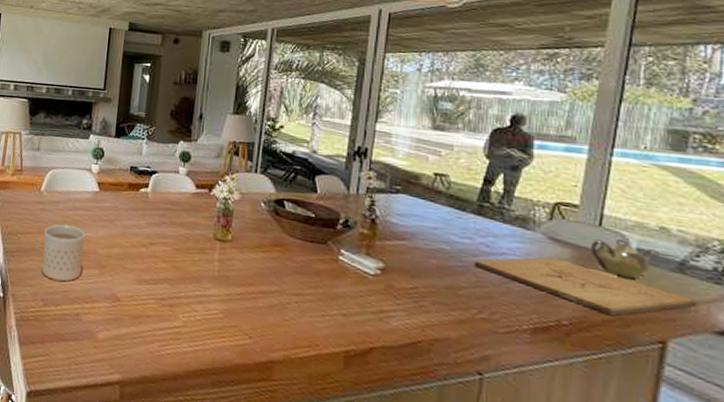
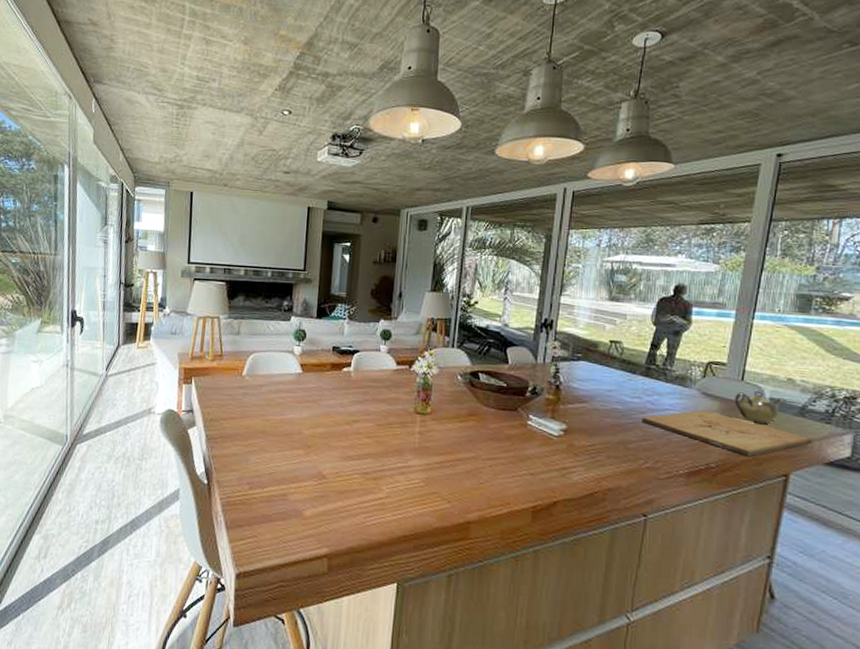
mug: present [41,224,86,282] -> none [246,408,290,464]

